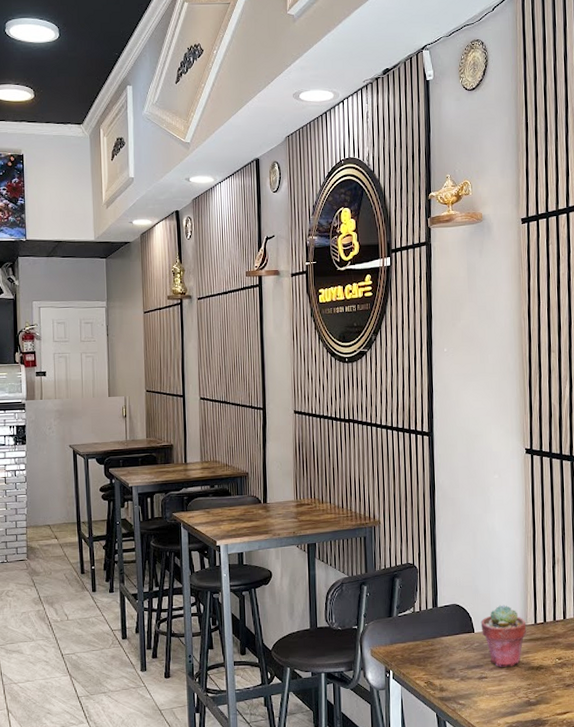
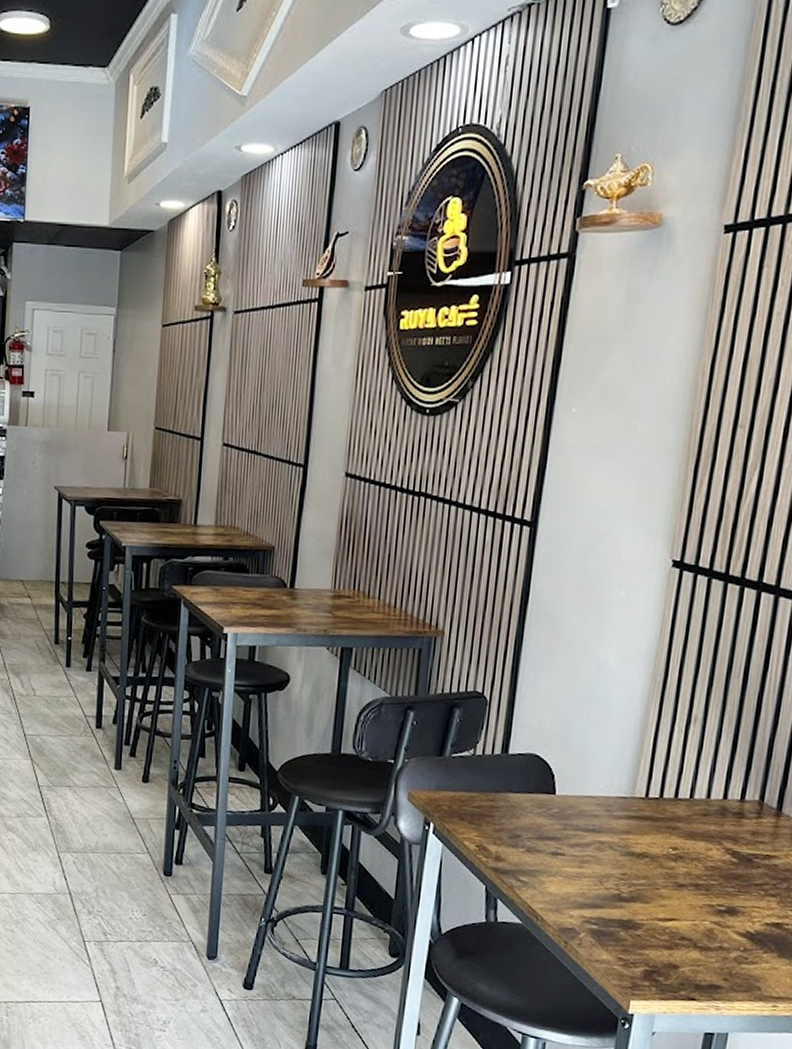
potted succulent: present [480,605,527,667] -> none [566,765,634,847]

